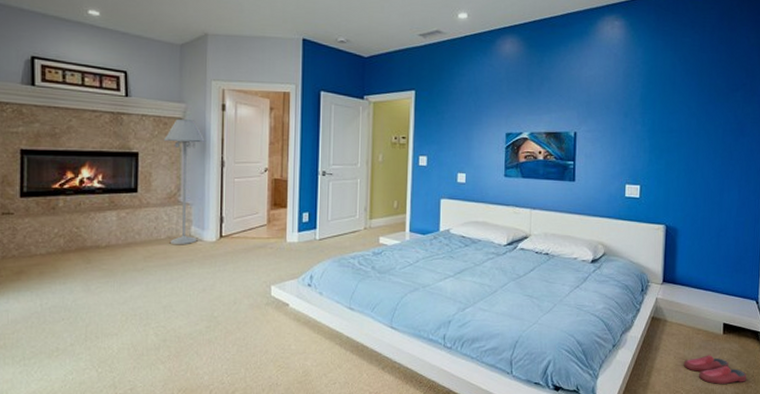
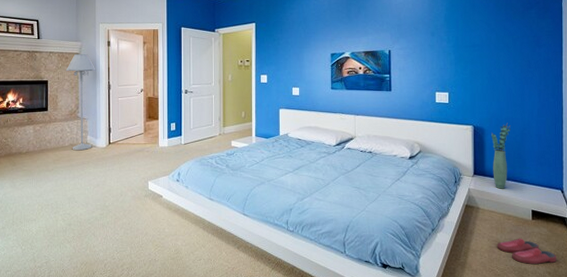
vase: none [684,223,707,299] -> present [490,123,511,189]

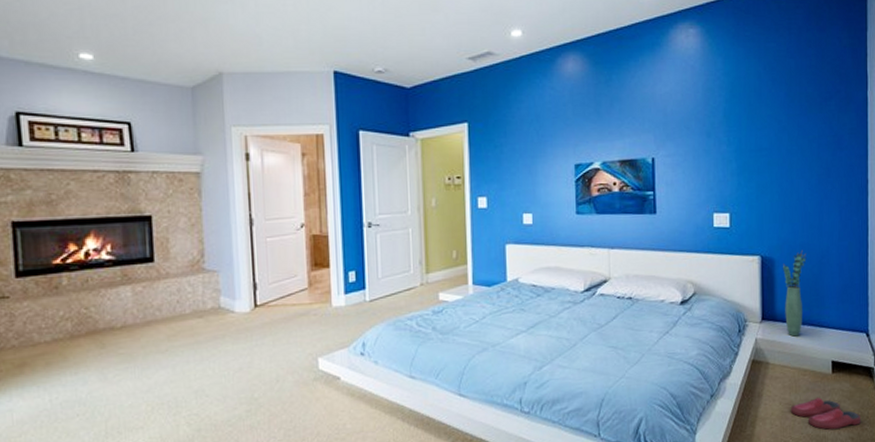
floor lamp: present [66,54,96,151] -> none [181,174,229,320]

